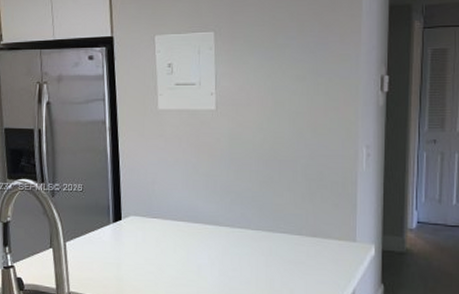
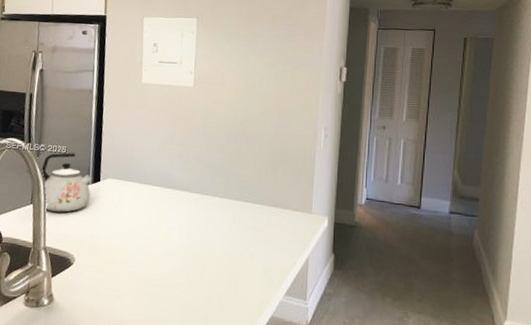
kettle: none [57,191,113,255] -> present [41,152,92,213]

